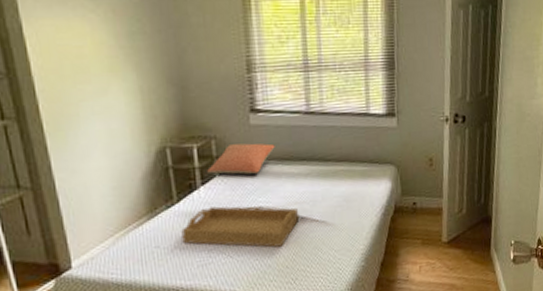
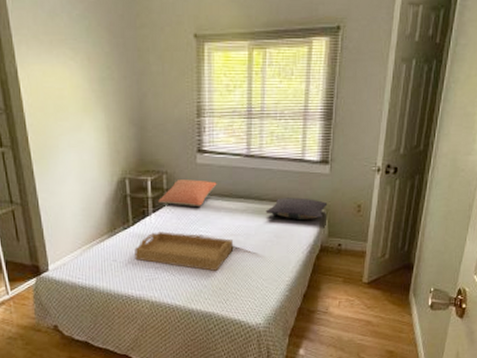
pillow: none [332,155,398,180] -> present [265,197,328,219]

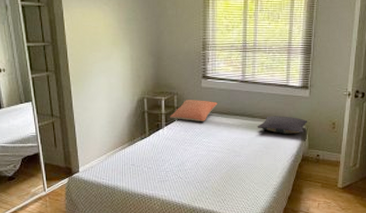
serving tray: present [134,231,234,271] -> none [149,142,231,175]

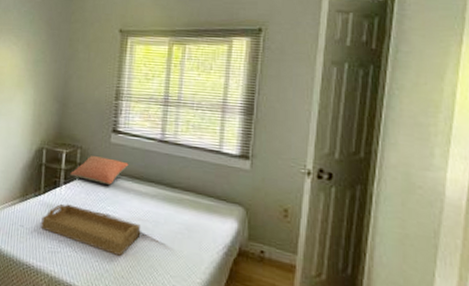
serving tray: none [149,142,231,175] -> present [41,204,141,256]
pillow: present [257,116,308,134] -> none [177,188,248,218]

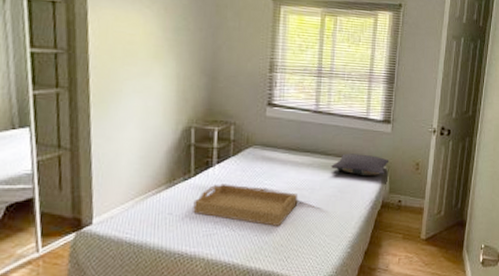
pillow: present [70,156,129,185] -> none [224,131,285,159]
pillow: none [177,188,248,218] -> present [331,153,390,175]

